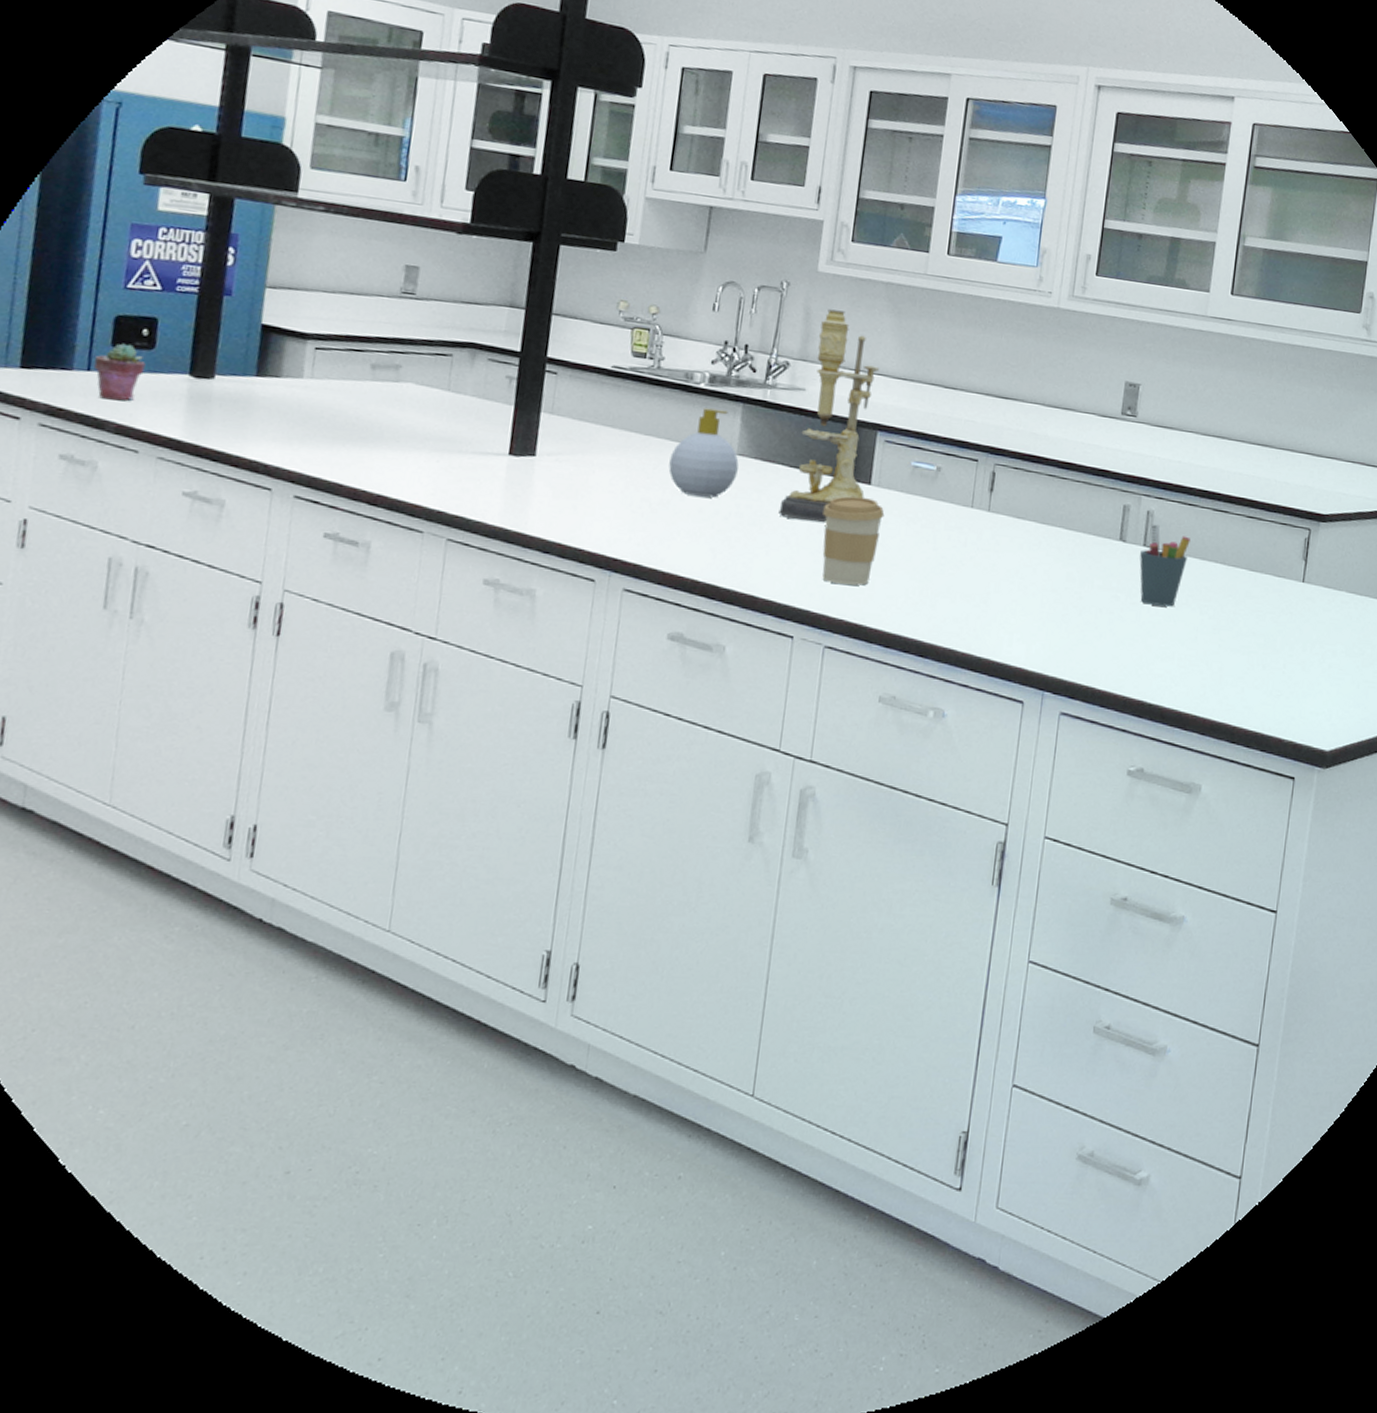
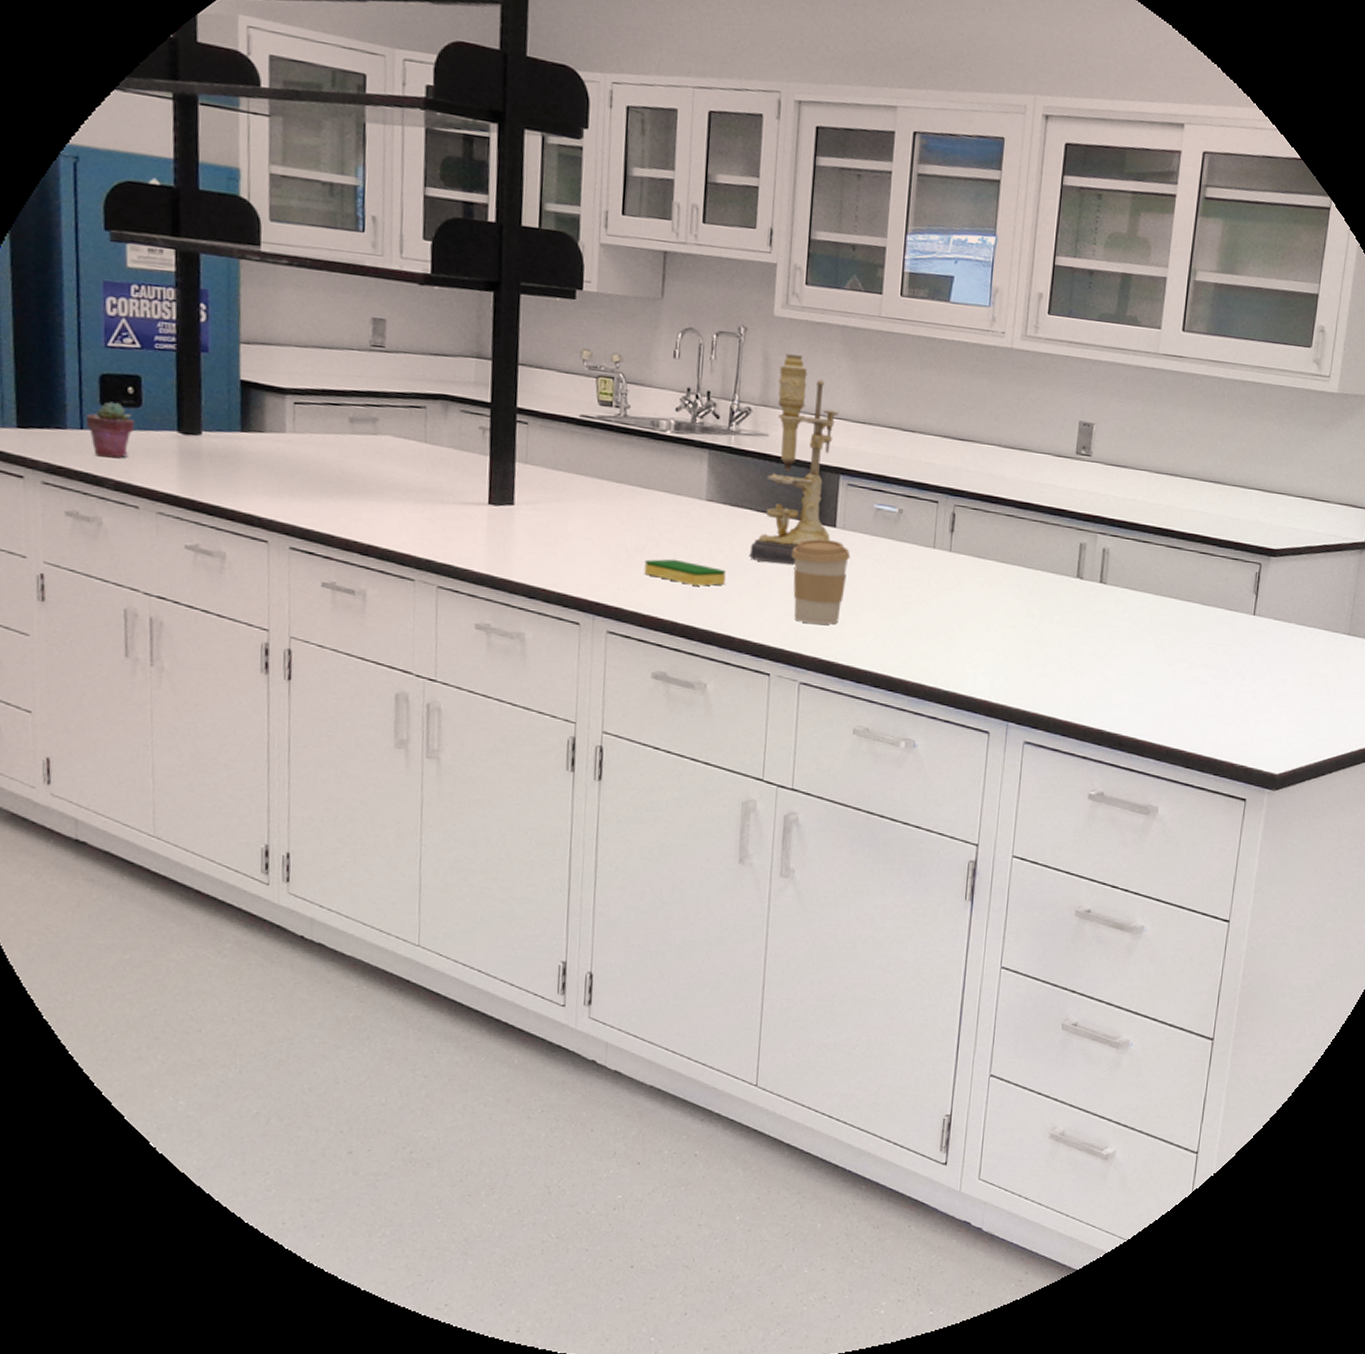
dish sponge: none [667,514,753,543] -> present [644,558,726,586]
soap bottle: present [668,408,739,498] -> none [641,455,708,543]
pen holder: present [1139,524,1190,607] -> none [1096,561,1145,641]

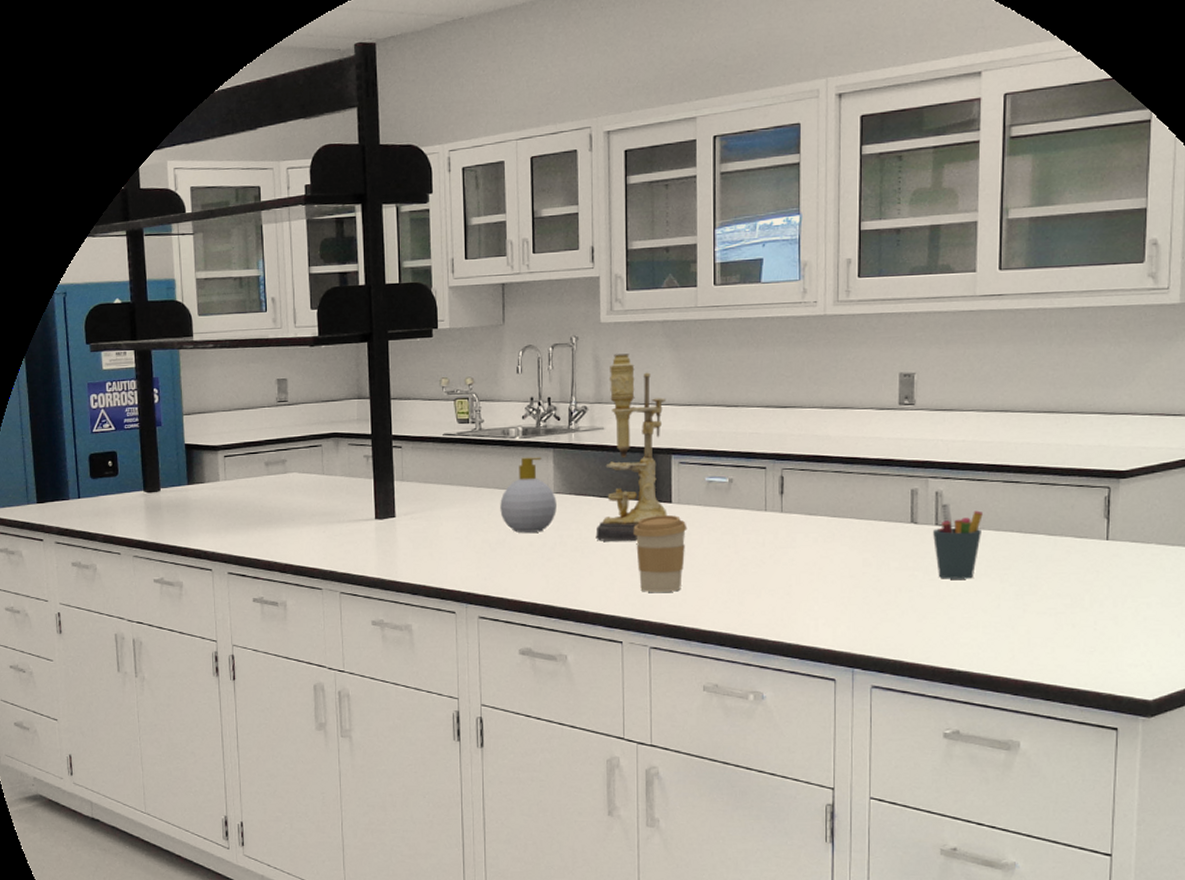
potted succulent: present [86,401,135,458] -> none [82,474,114,518]
soap bottle: none [641,455,708,543] -> present [500,457,557,533]
dish sponge: present [644,558,726,586] -> none [506,548,576,569]
pen holder: none [1096,561,1145,641] -> present [933,503,983,579]

